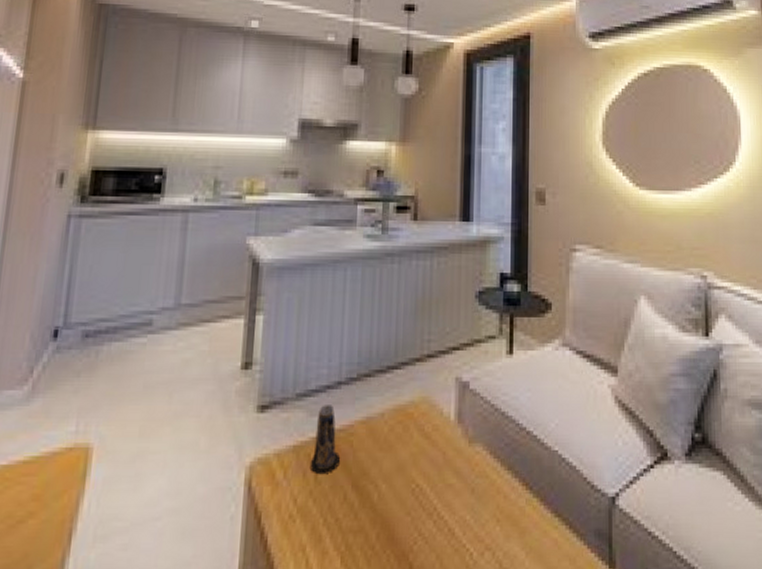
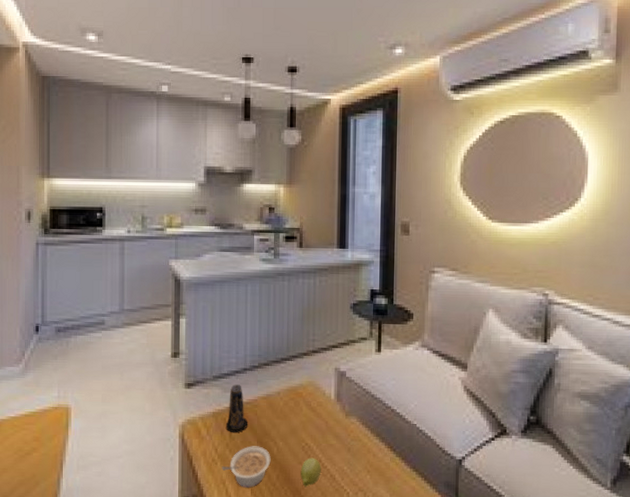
legume: none [301,492,370,555] -> present [222,446,271,488]
fruit: none [408,505,436,548] -> present [300,457,321,487]

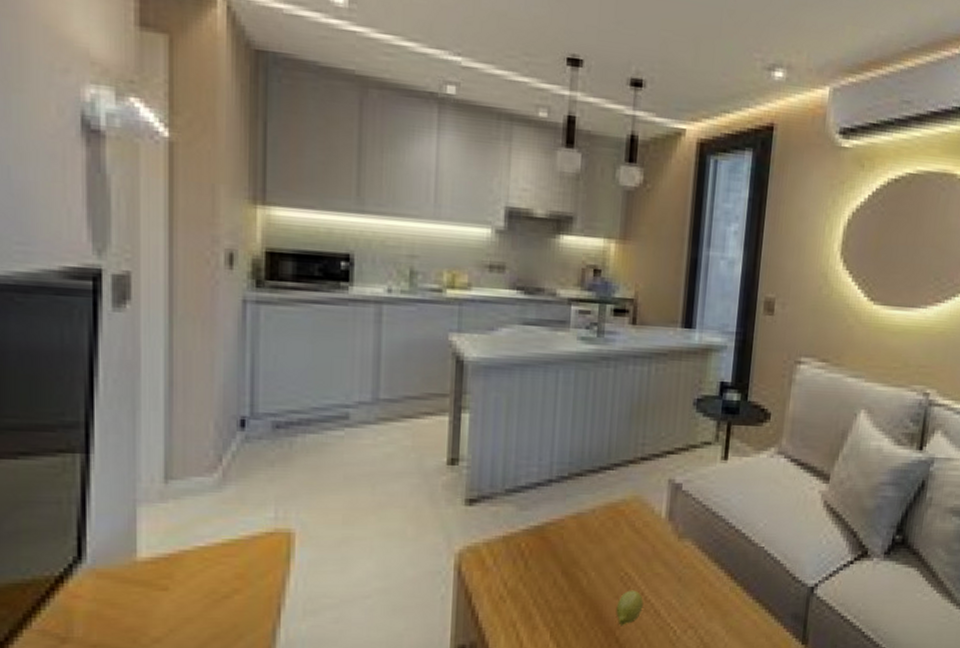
legume: present [222,446,271,488] -> none [512,578,579,630]
candle: present [225,384,247,432] -> none [520,500,550,561]

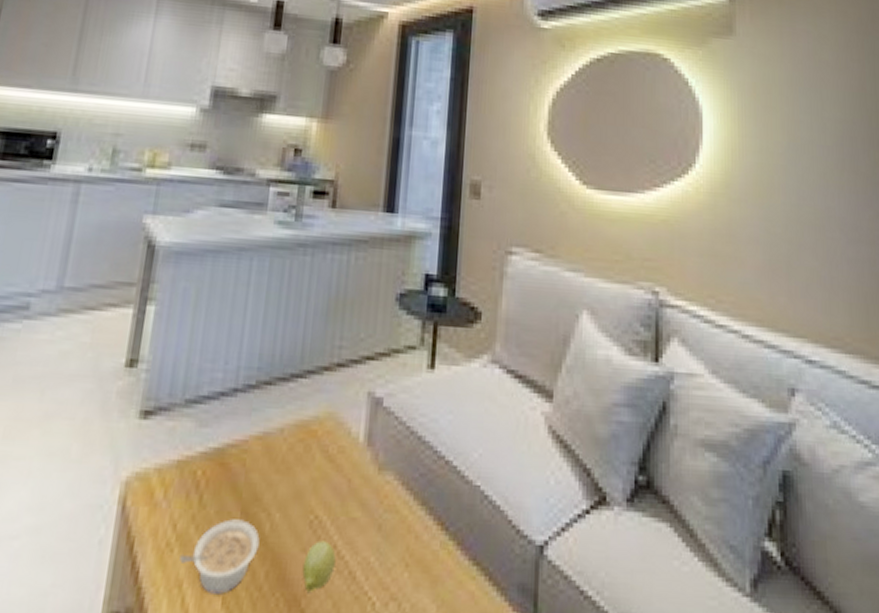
legume: none [512,578,579,630] -> present [179,519,260,594]

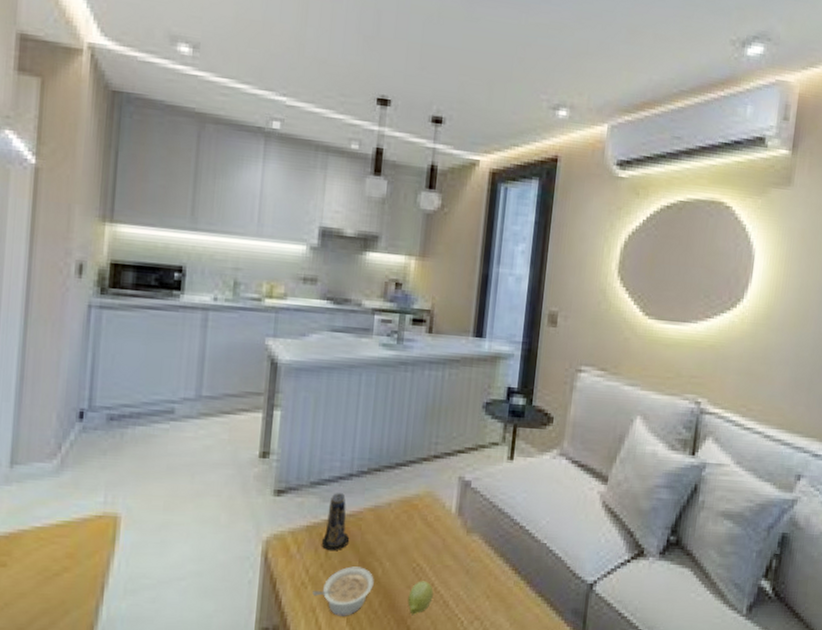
candle: none [194,414,230,496] -> present [321,493,349,550]

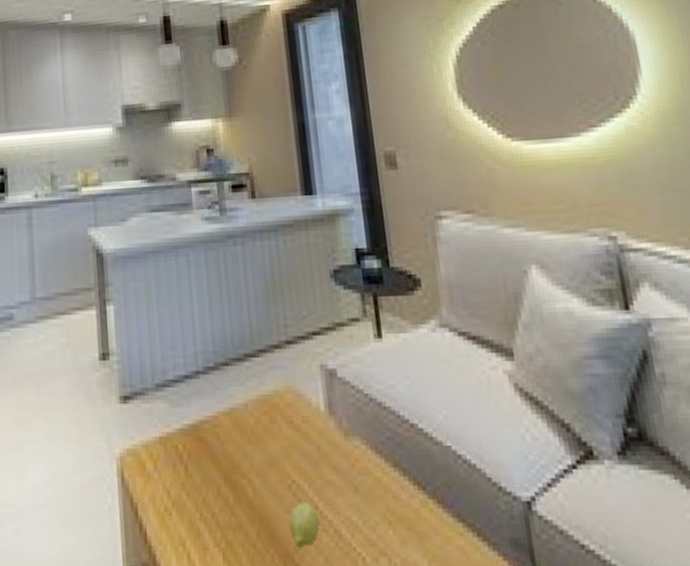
legume: present [312,566,374,616] -> none [178,486,246,551]
candle: present [321,493,349,550] -> none [178,395,208,466]

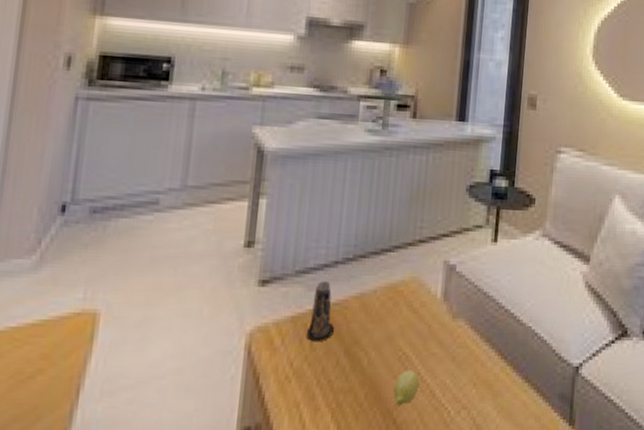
candle: none [178,395,208,466] -> present [306,281,334,341]

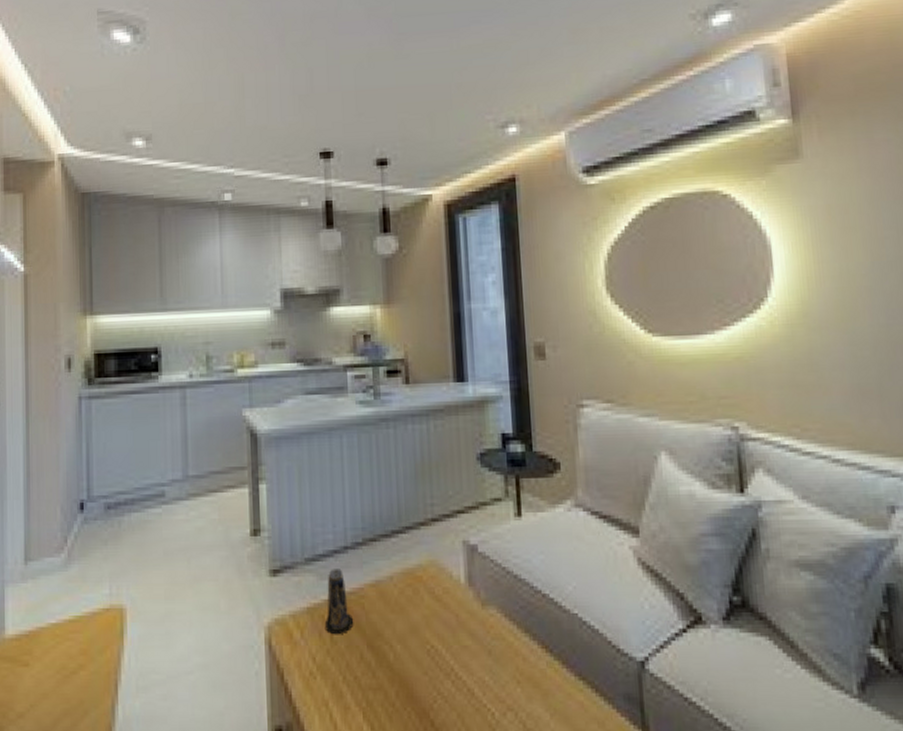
fruit: present [394,370,420,406] -> none [427,665,455,706]

